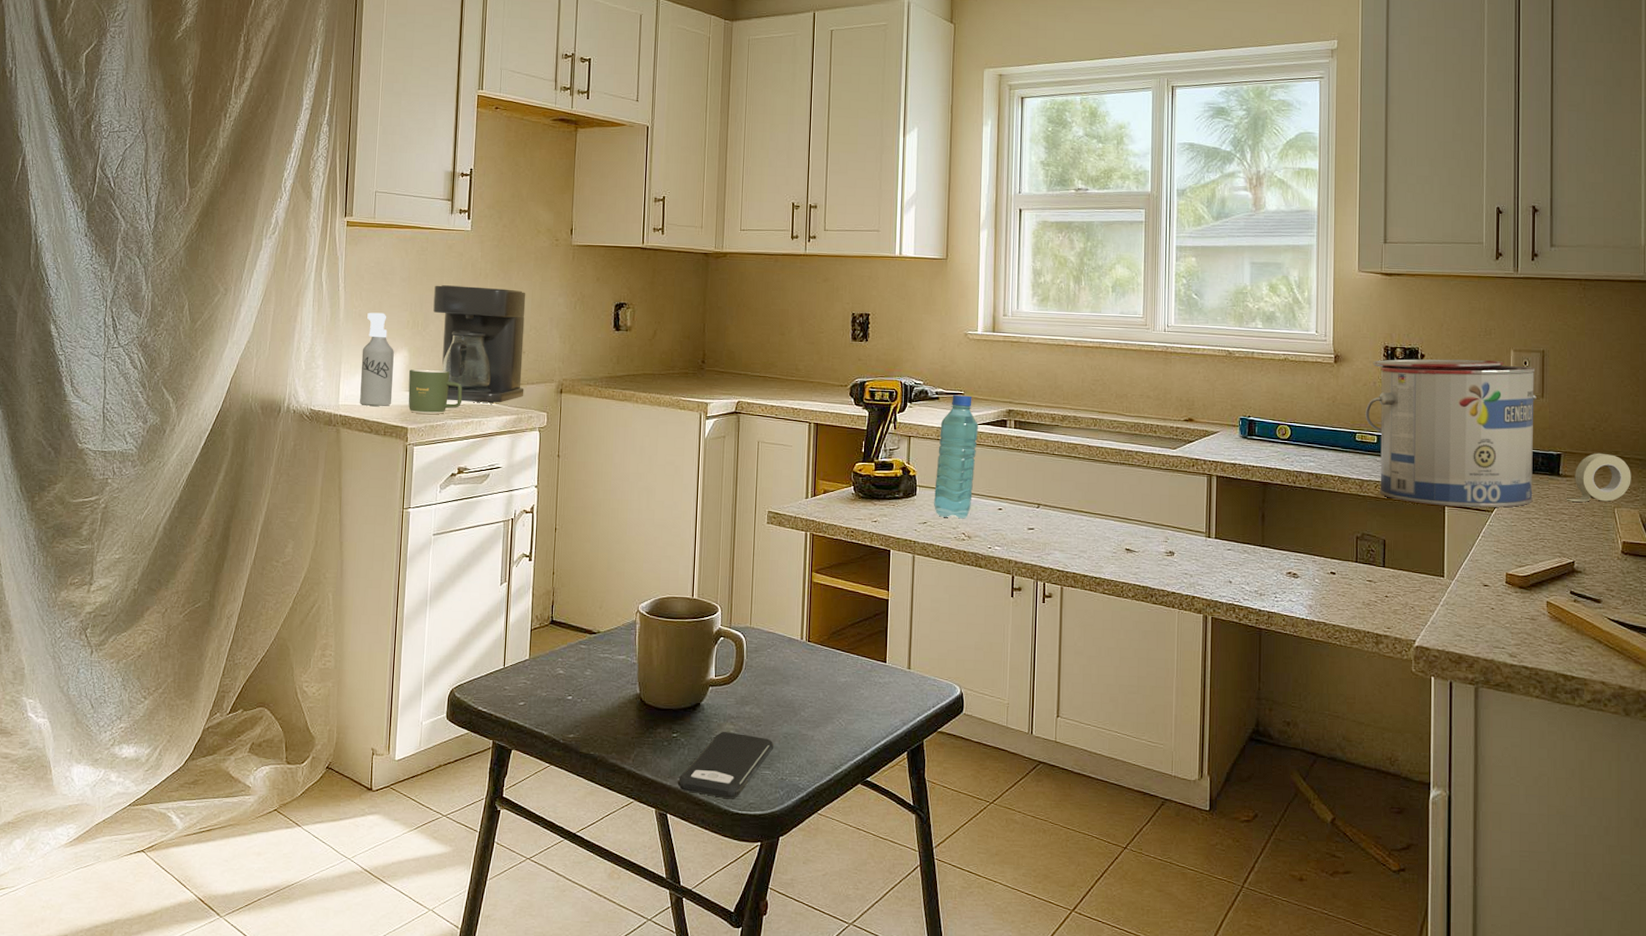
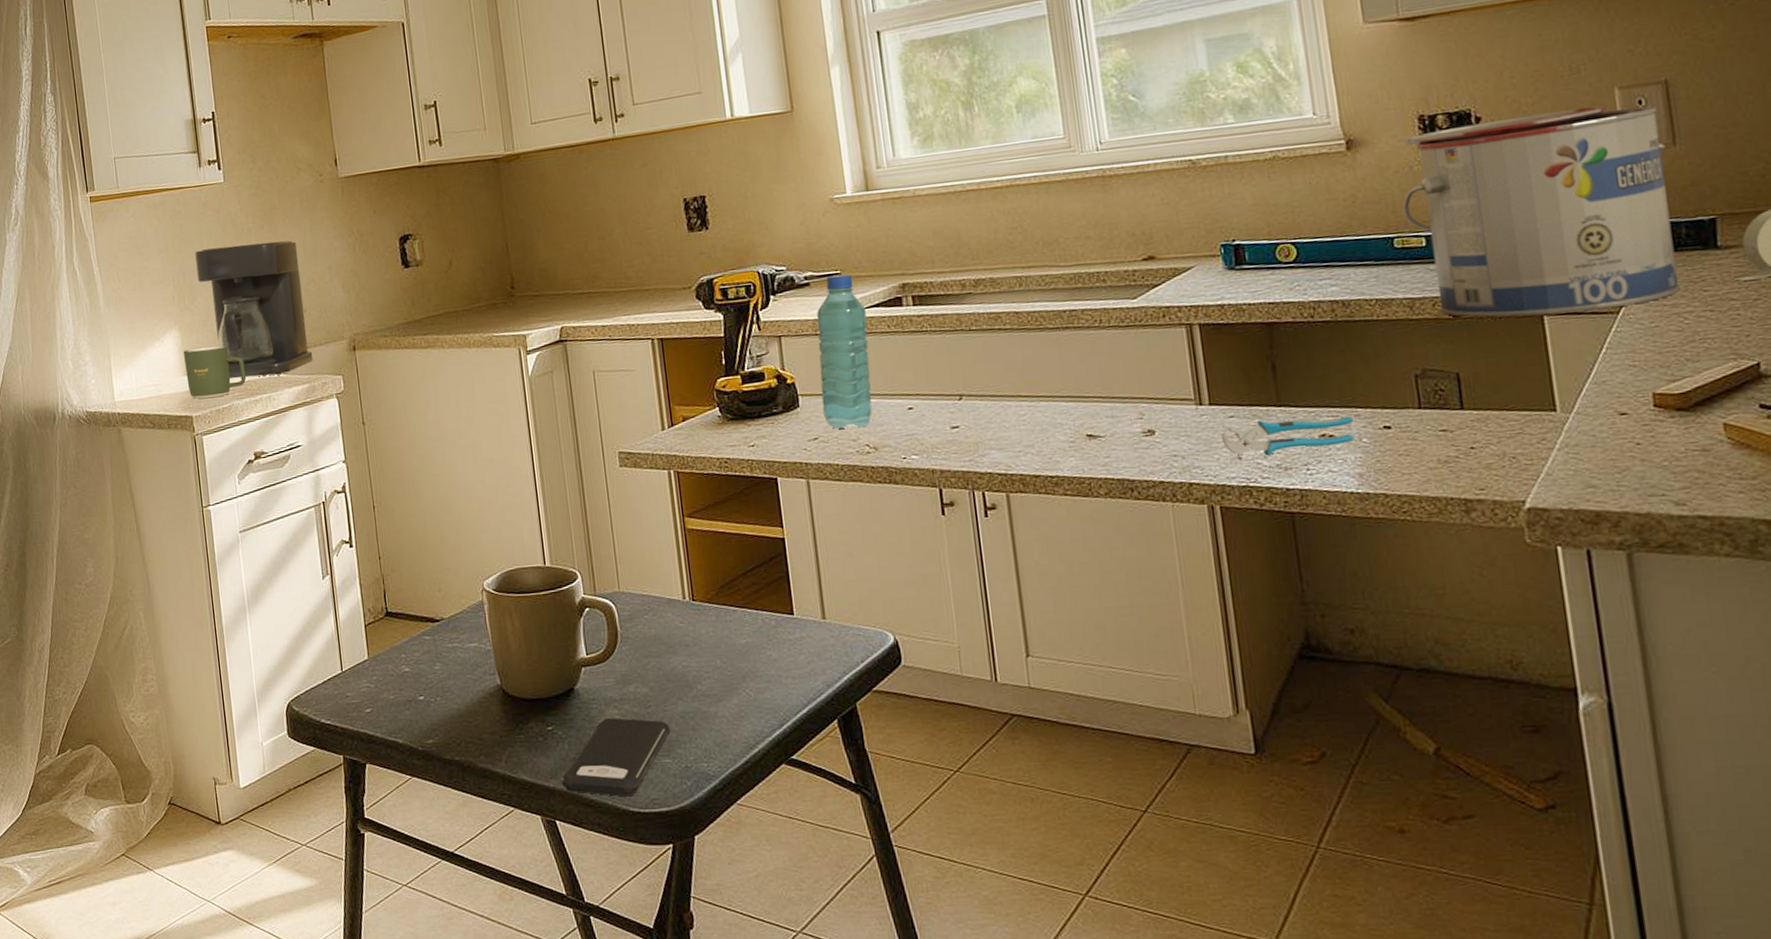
spray bottle: present [360,312,394,406] -> none [128,292,171,399]
pliers: none [1220,555,1311,582] -> present [1222,416,1354,455]

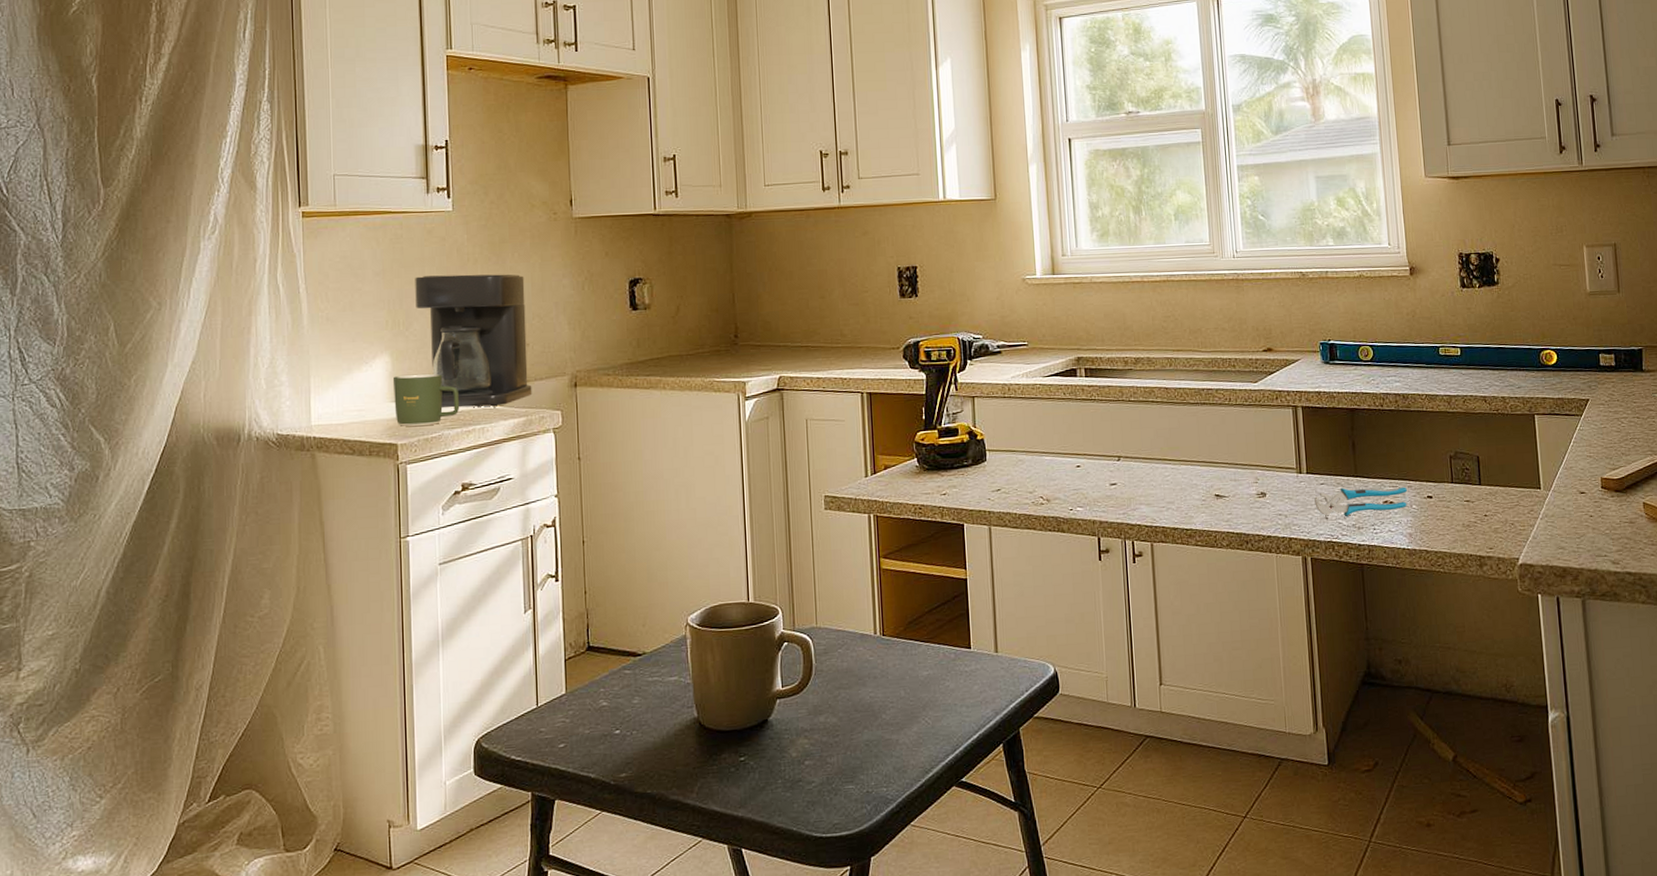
phone: present [561,718,671,797] -> none [750,747,856,823]
water bottle: present [816,274,873,429] -> none [1005,346,1048,482]
paint can: present [1402,106,1680,318] -> none [1446,258,1620,415]

